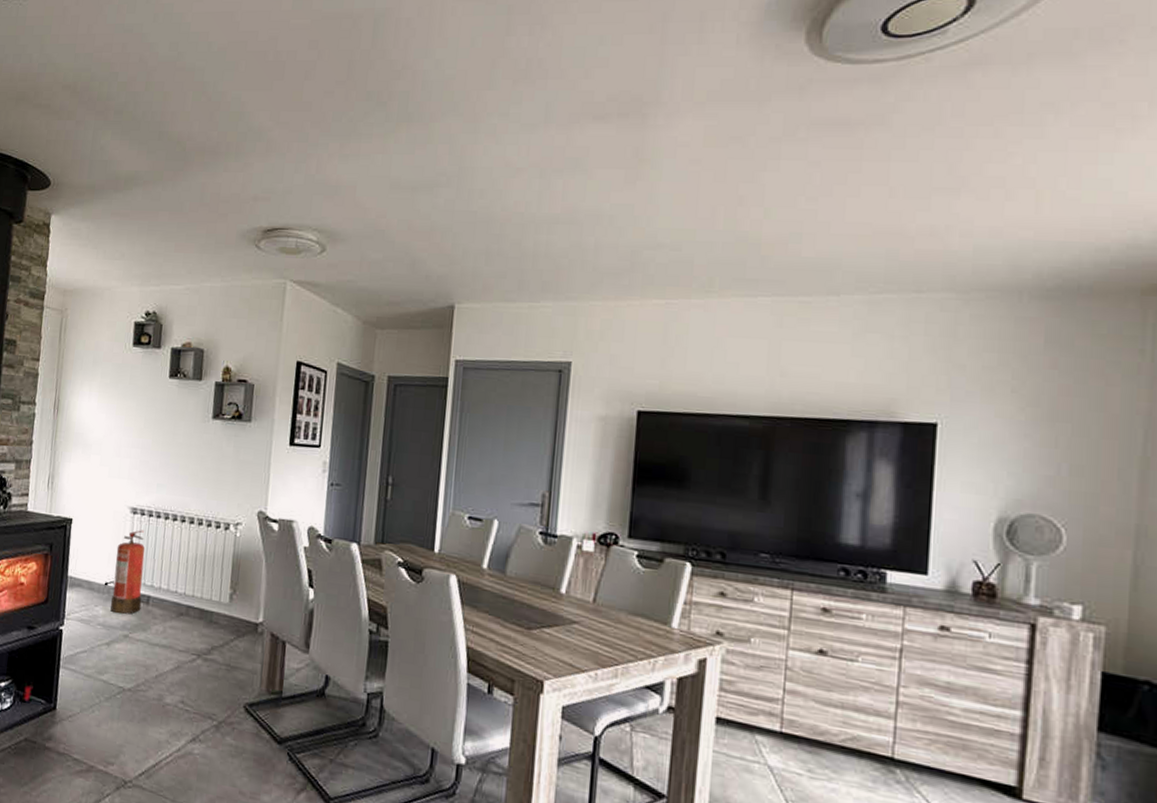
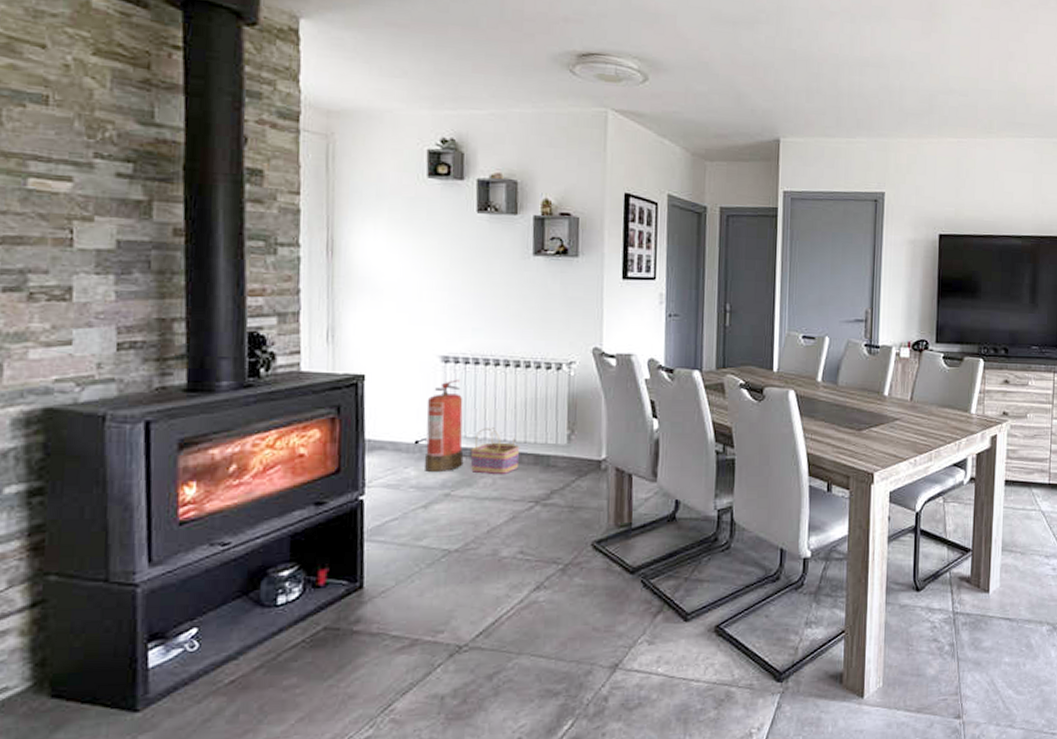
basket: none [147,577,189,624] -> present [470,428,520,474]

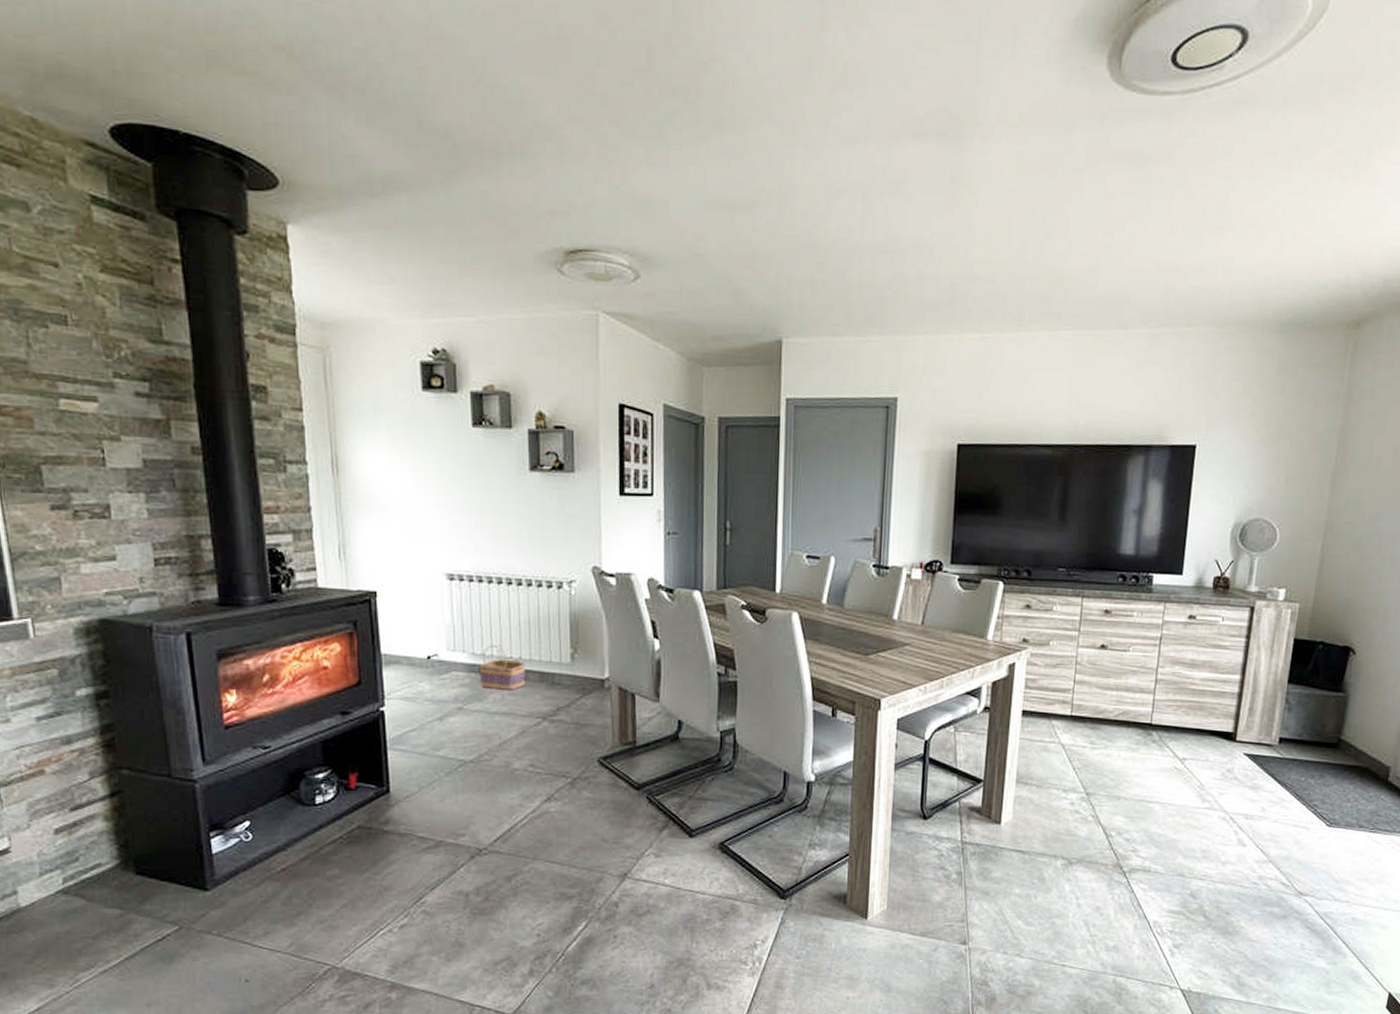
fire extinguisher: present [425,379,464,473] -> none [436,597,473,687]

